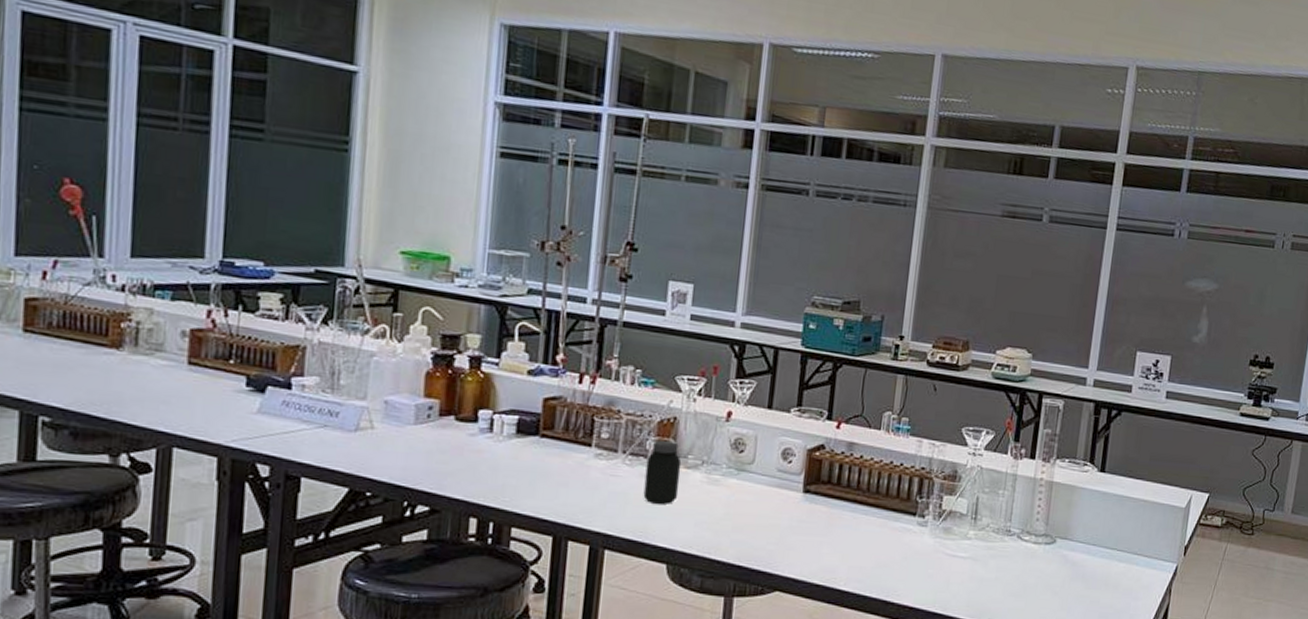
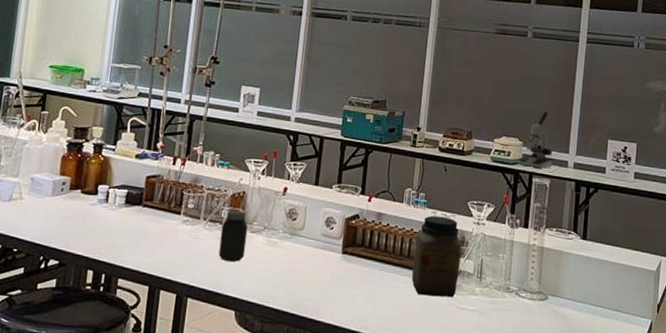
jar: none [890,445,953,543] -> present [411,215,462,298]
microscope: none [1027,316,1069,387] -> present [519,111,553,169]

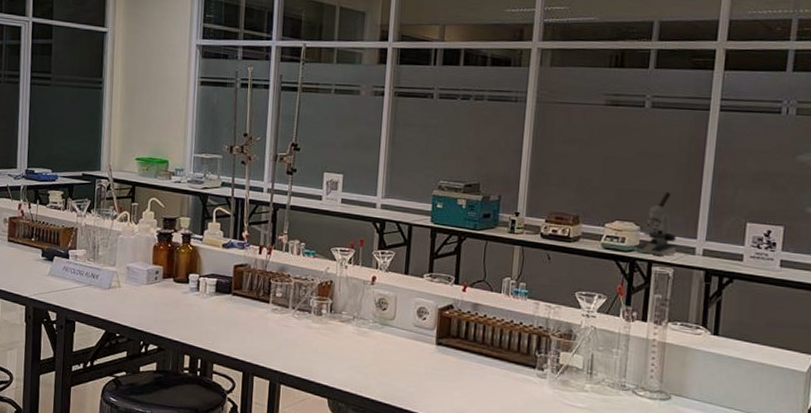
jar: present [218,210,248,262] -> none [308,299,337,351]
jar: present [411,215,462,298] -> none [512,306,569,394]

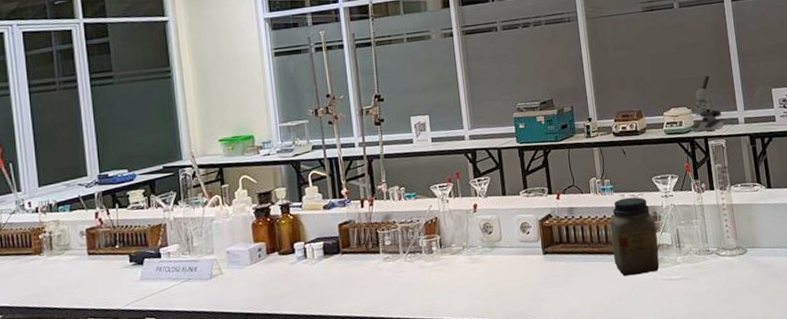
jar: none [512,306,569,394] -> present [609,197,660,276]

